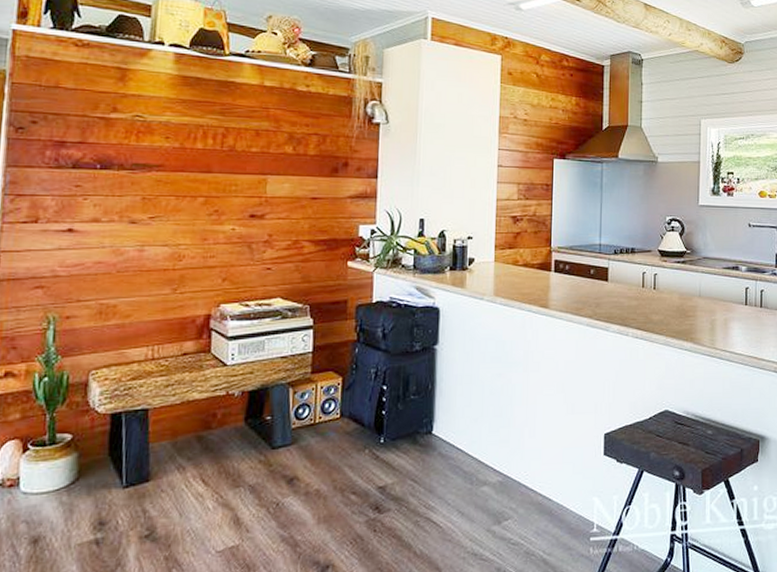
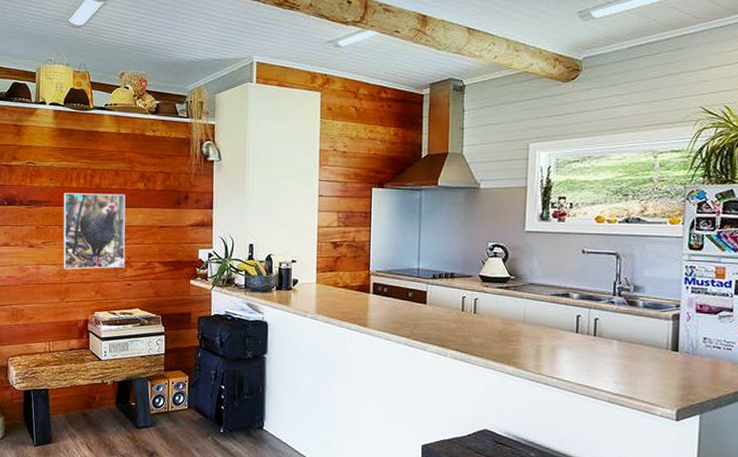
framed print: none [178,155,268,251] -> present [63,193,126,270]

